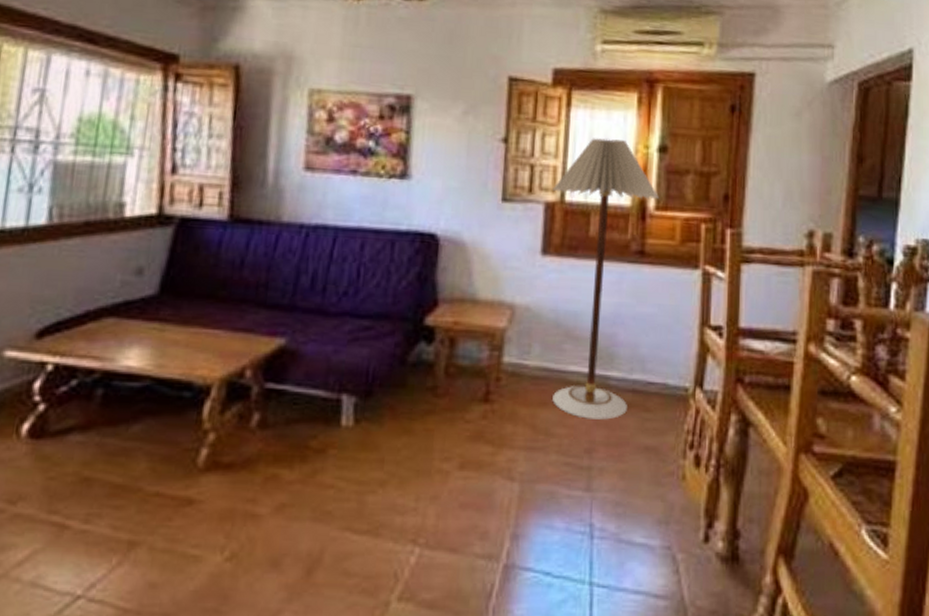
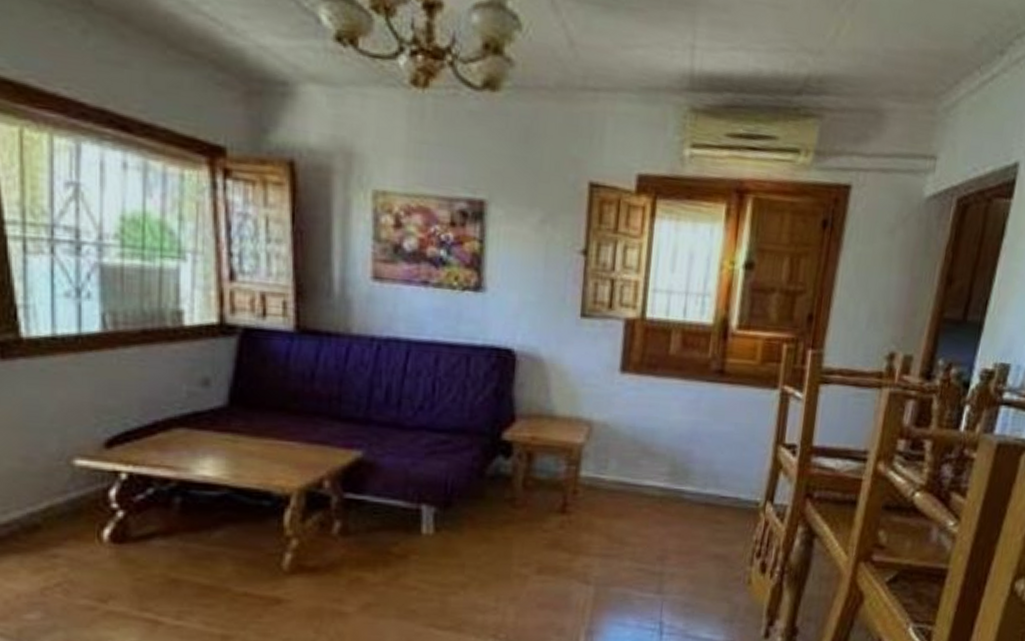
floor lamp: present [552,138,660,420] -> none [628,252,743,531]

